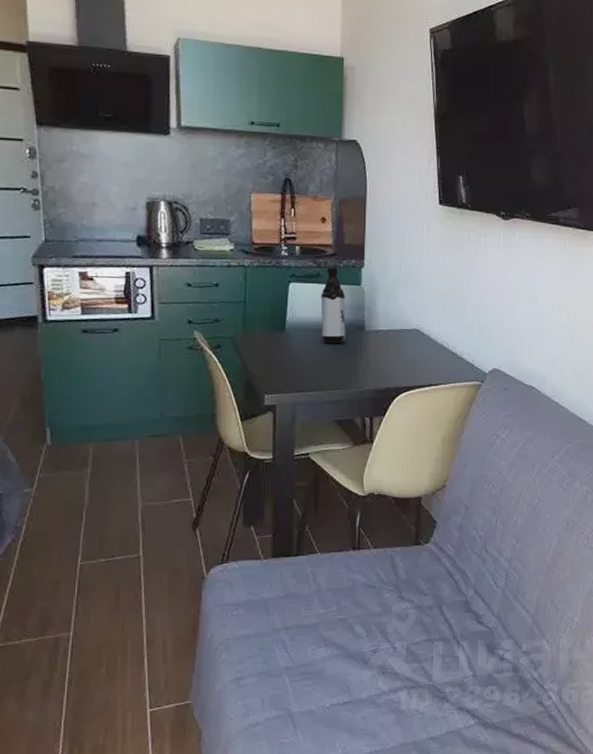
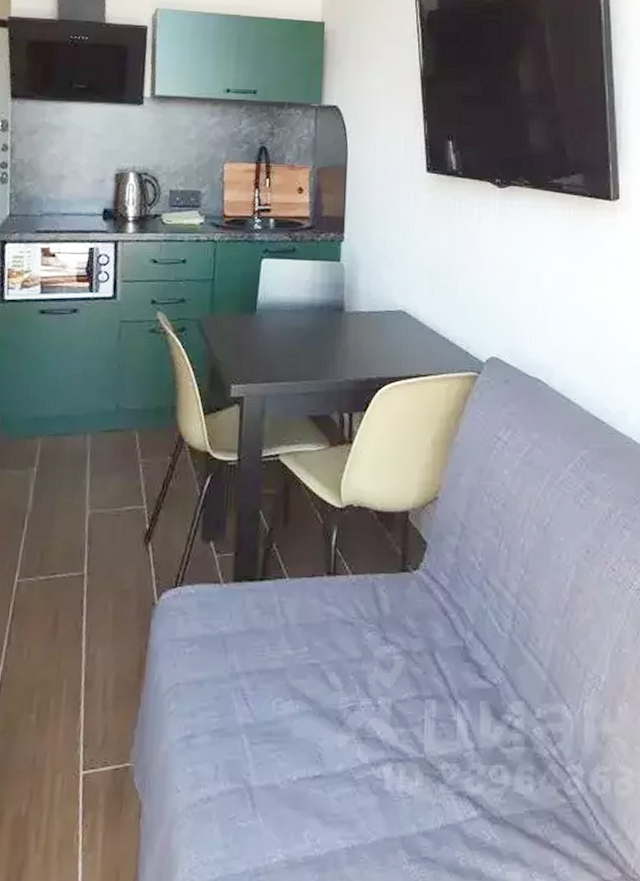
water bottle: present [321,267,346,343] -> none [295,241,323,326]

